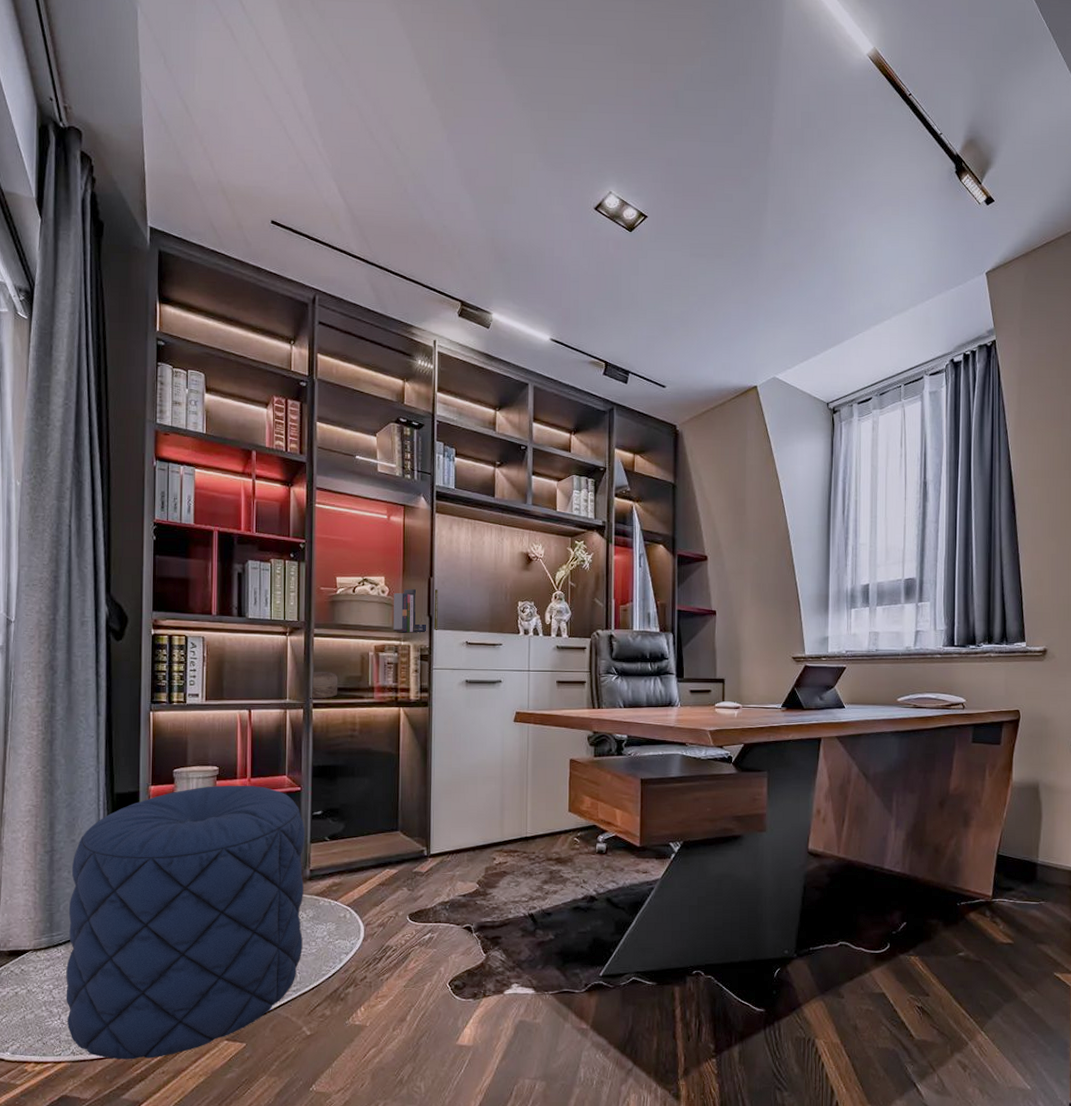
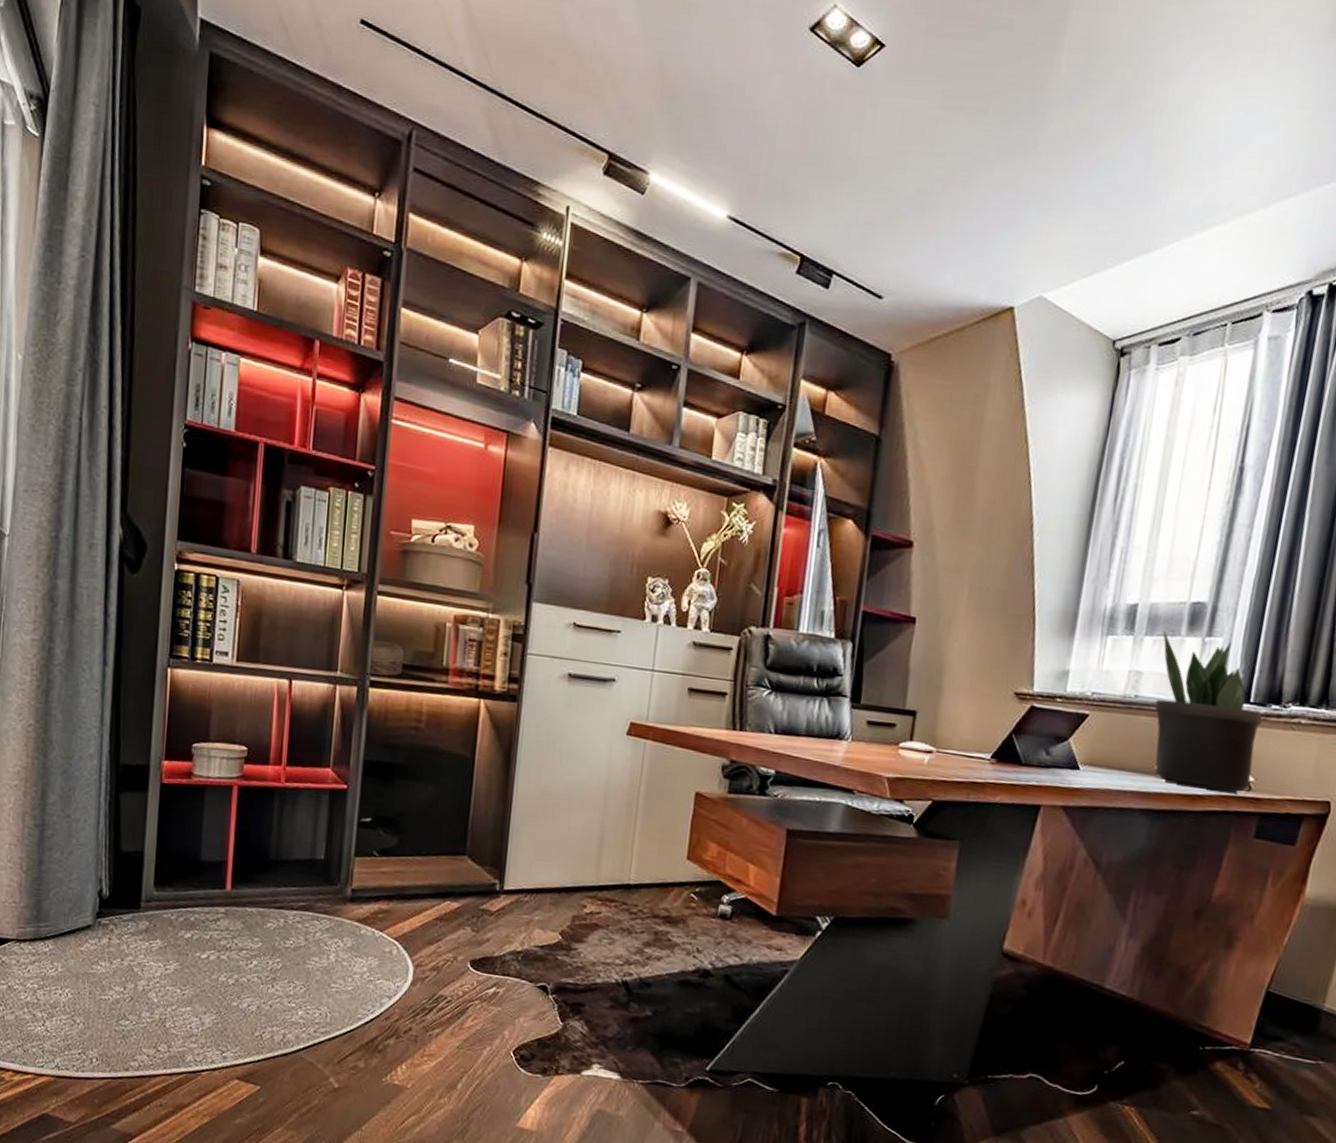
pouf: present [66,785,305,1060] -> none [52,769,350,1087]
books: present [393,589,438,633] -> none [480,544,543,605]
planter: none [889,601,965,712] -> present [1154,630,1262,793]

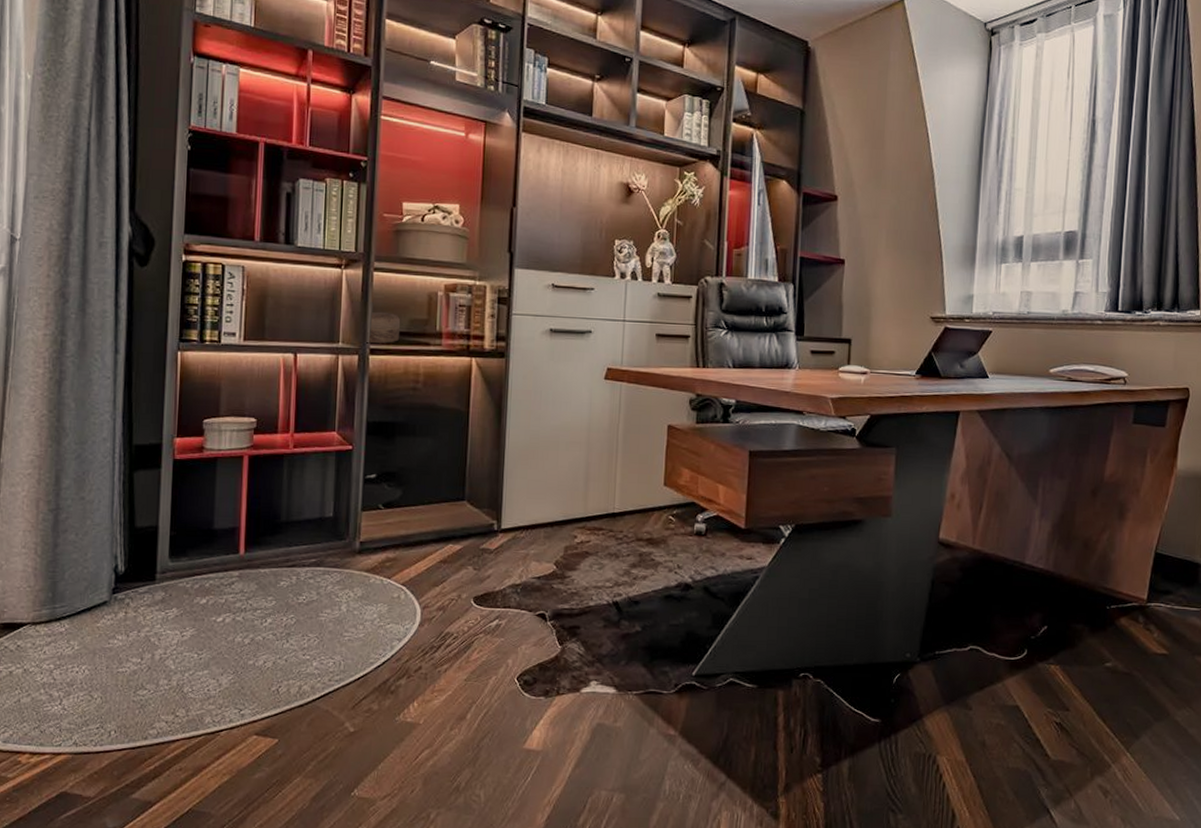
planter: present [1154,630,1262,793] -> none [1044,256,1130,387]

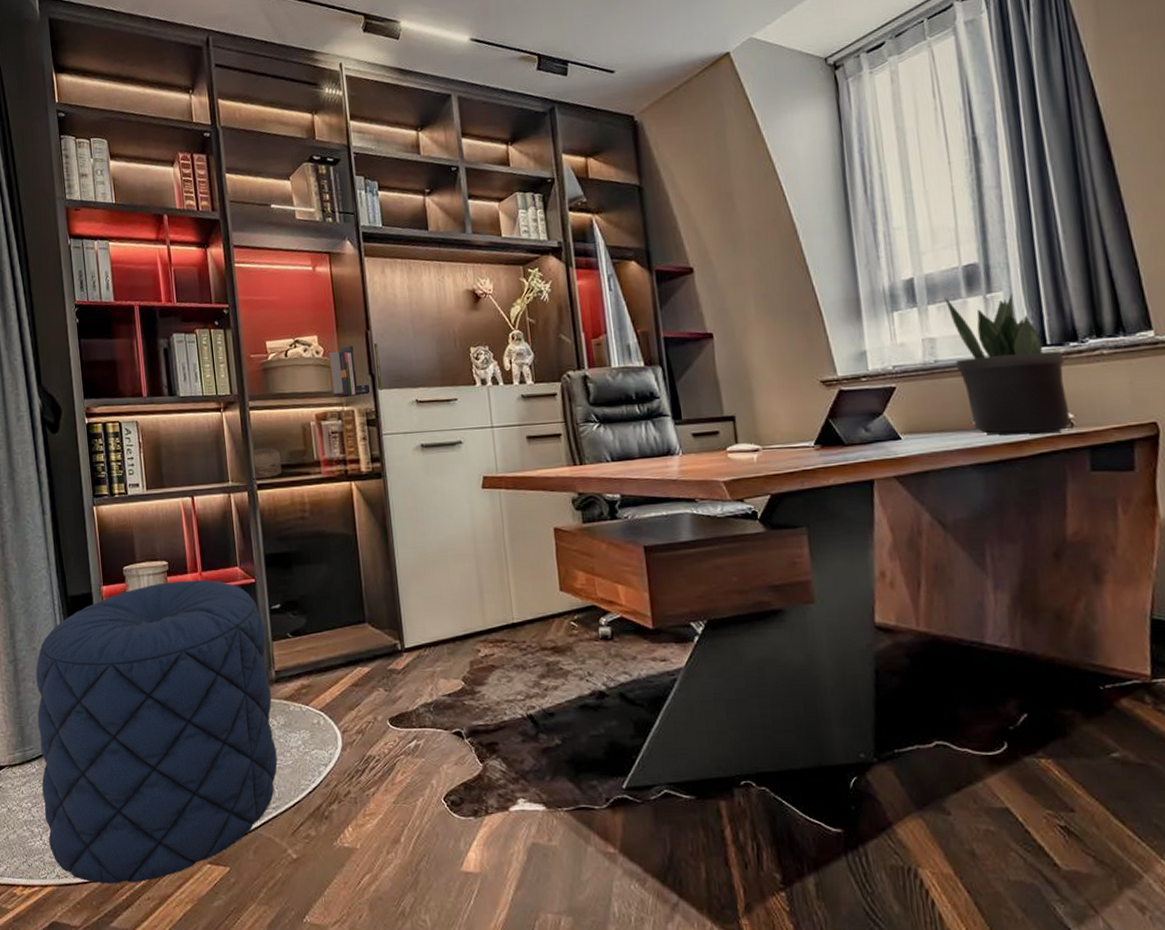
pouf: none [68,440,356,754] -> present [35,579,278,884]
books: none [467,220,522,271] -> present [330,343,383,397]
planter: none [1044,256,1130,387] -> present [944,294,1071,435]

